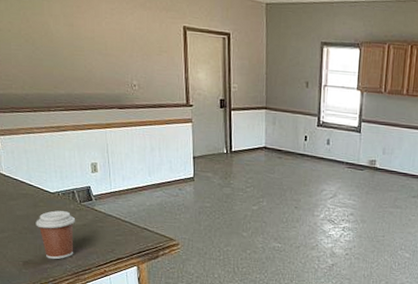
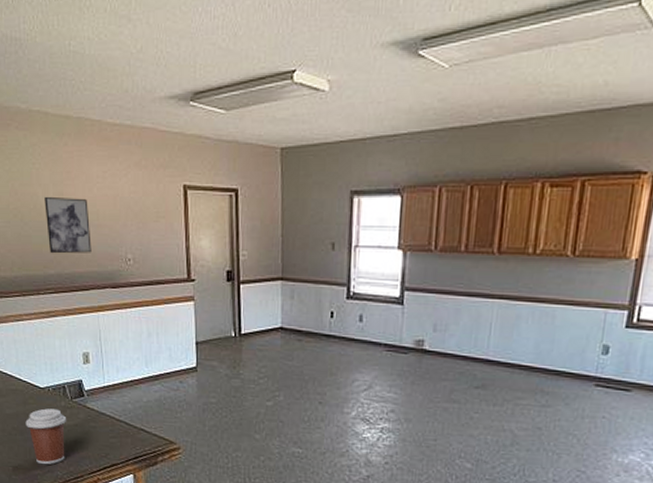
wall art: none [55,25,100,78] -> present [44,196,92,254]

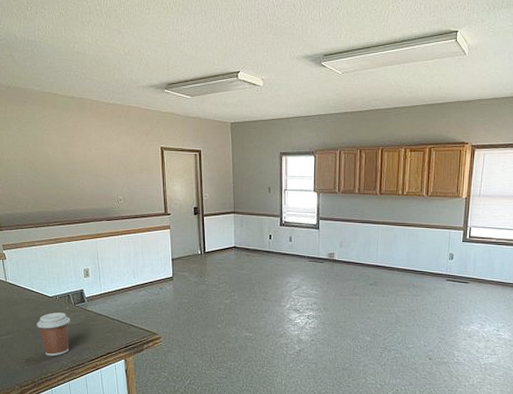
wall art: present [44,196,92,254] -> none [53,153,91,196]

